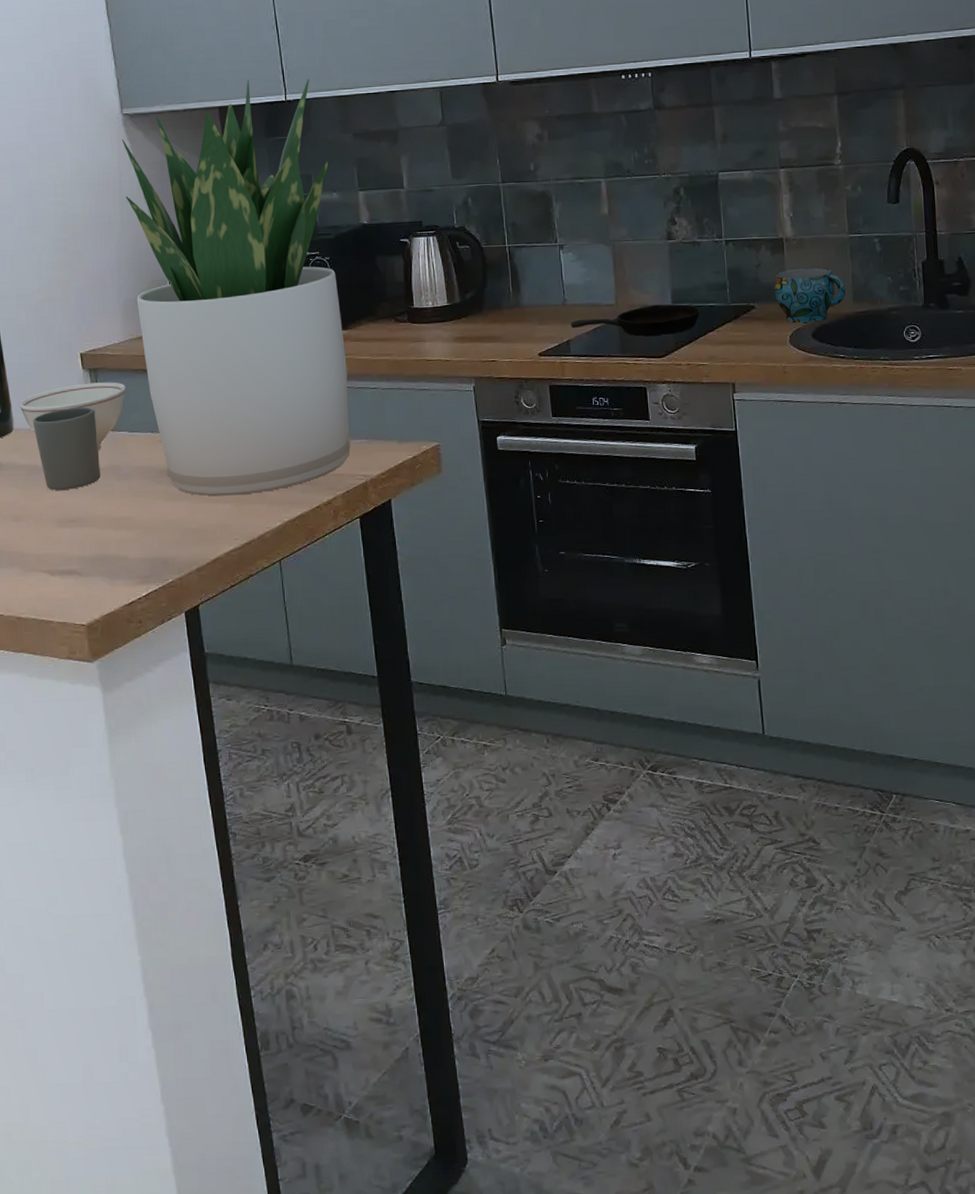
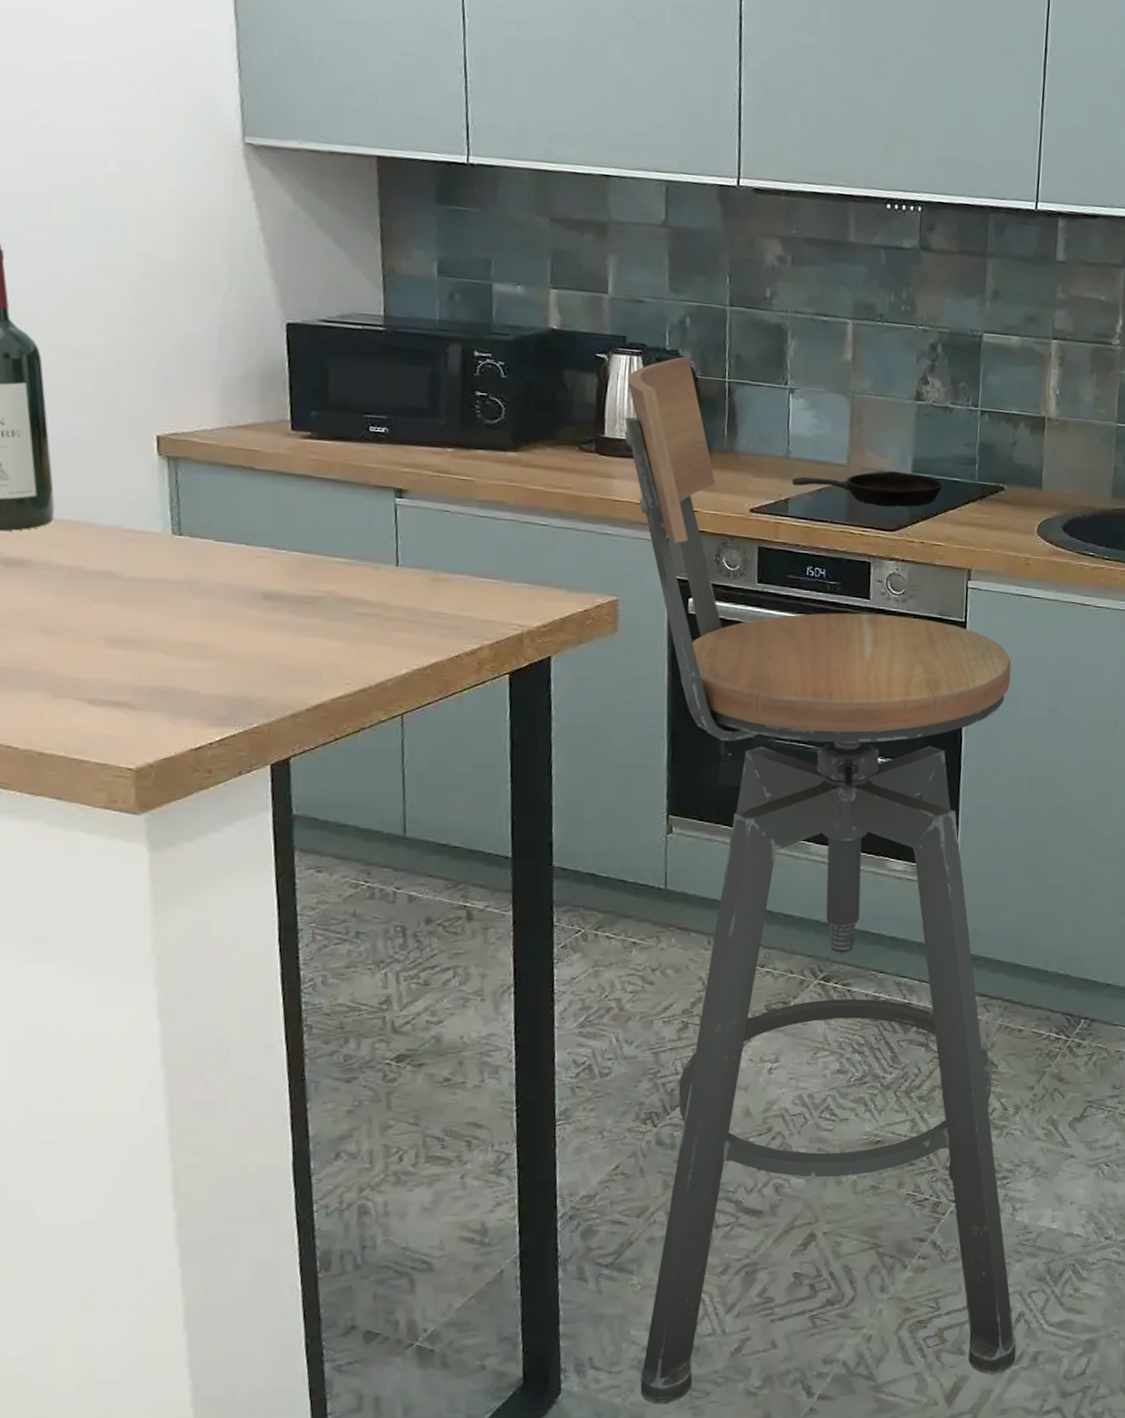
bowl: present [19,382,127,450] -> none [64,473,217,558]
mug: present [32,406,101,490] -> none [81,501,172,603]
planter: present [122,79,351,497] -> none [238,129,516,633]
bar stool: none [426,230,875,1175] -> present [623,356,1016,1405]
cup: present [774,267,846,323] -> none [1028,452,1106,514]

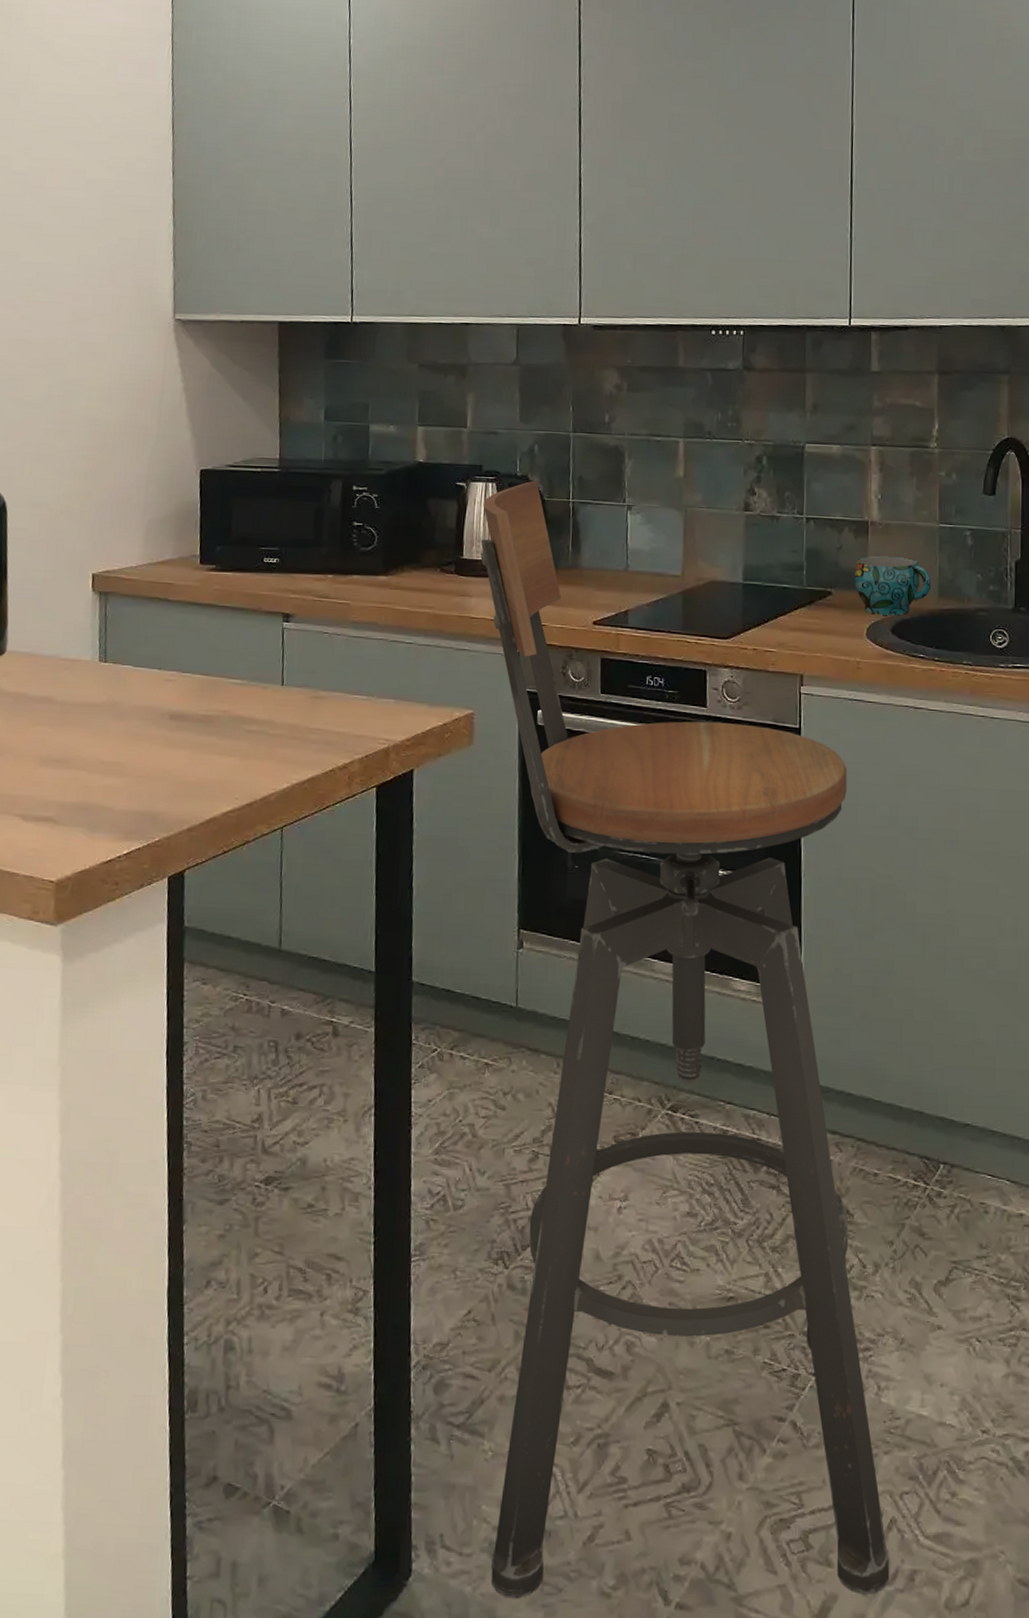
frying pan: present [792,471,944,507] -> none [631,580,773,614]
cup: none [1028,452,1106,514] -> present [855,555,932,616]

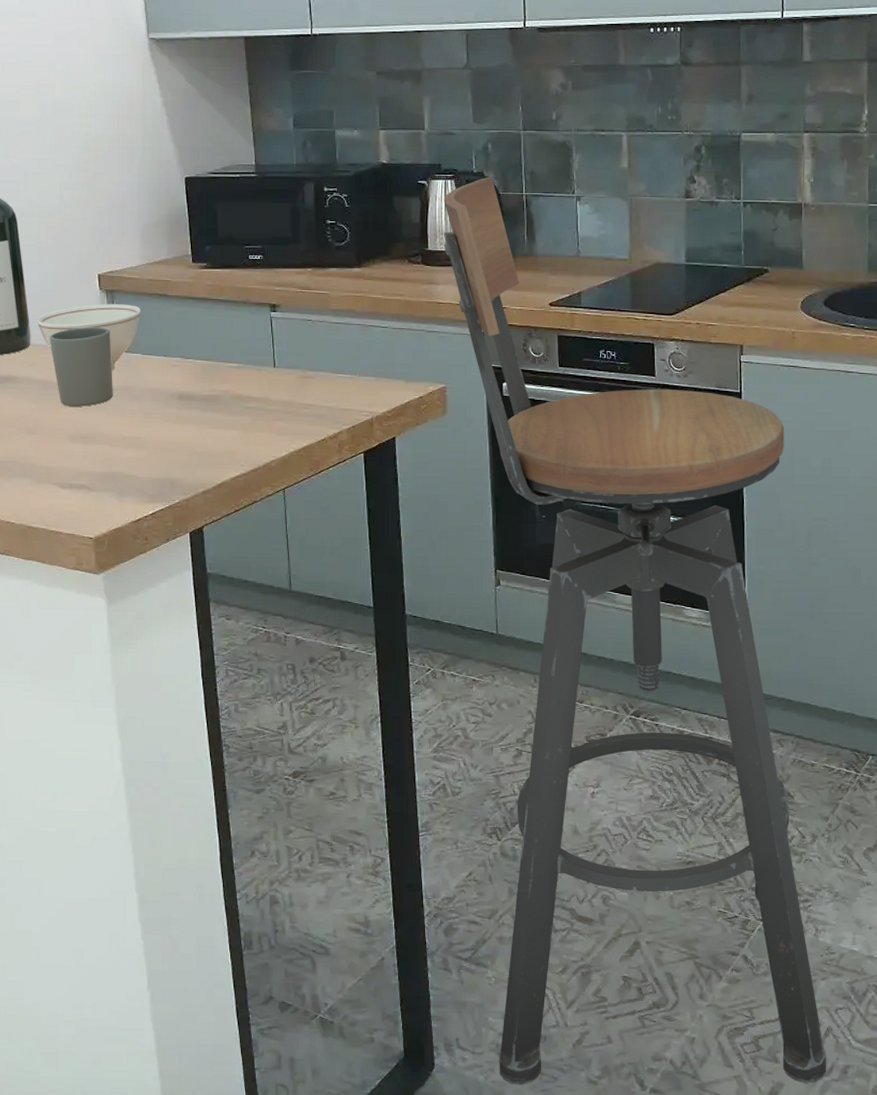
bowl: none [16,607,138,684] -> present [37,304,142,370]
mug: none [28,632,100,725] -> present [49,326,113,407]
cup: present [855,555,932,616] -> none [789,235,862,289]

